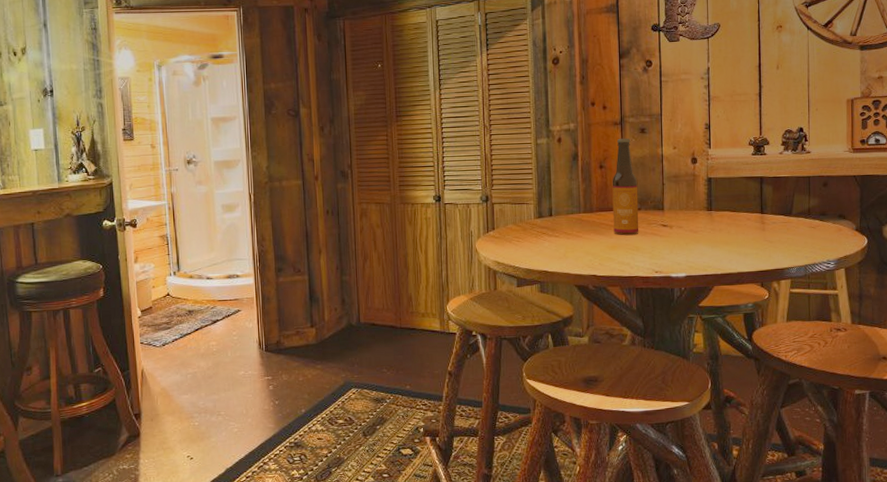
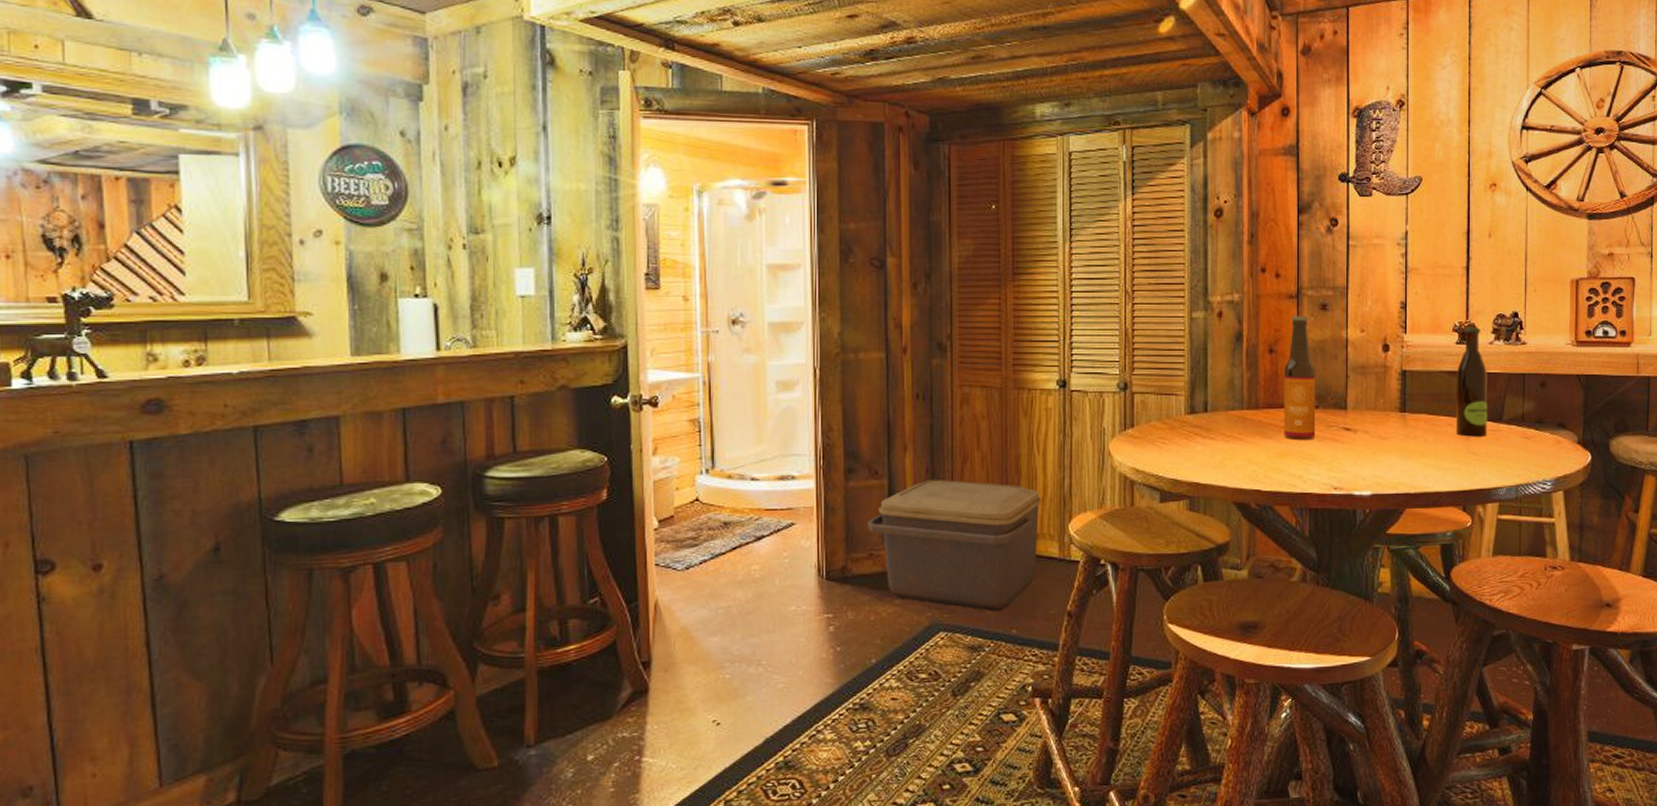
cooler: none [294,274,425,373] -> present [868,479,1042,612]
bottle: none [753,142,780,228] -> present [1455,328,1488,437]

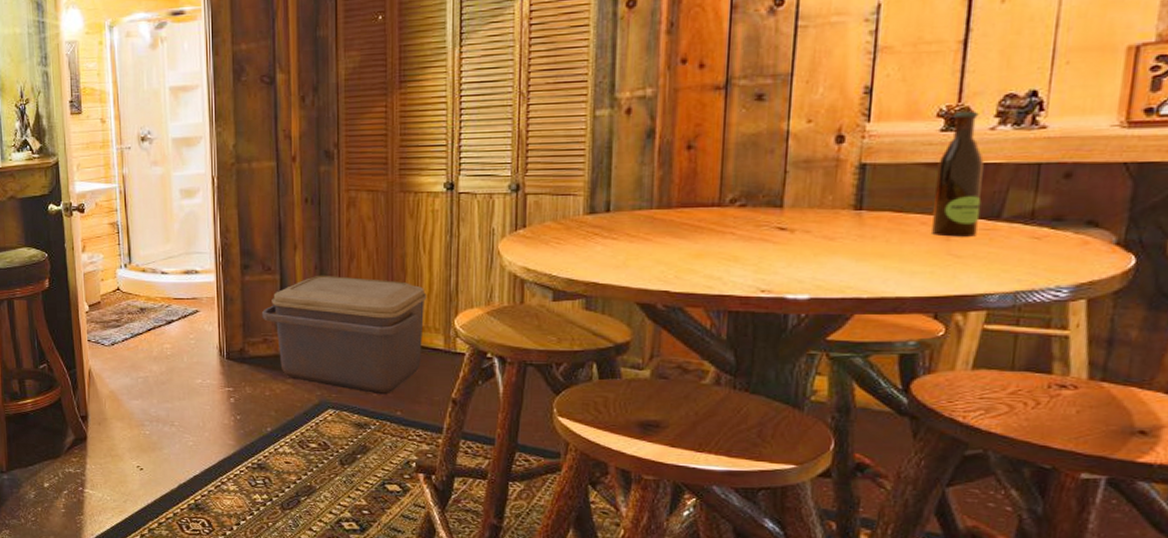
beer bottle: present [1284,315,1316,441] -> none [701,107,745,241]

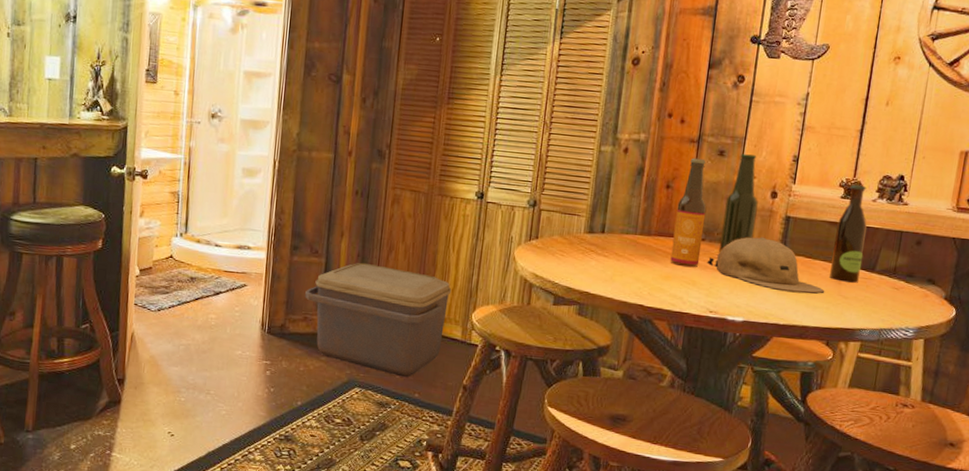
beer bottle: none [701,107,745,241] -> present [670,157,707,268]
baseball cap: none [751,193,925,258] -> present [707,237,824,294]
beer bottle: none [766,93,818,220] -> present [718,154,758,253]

